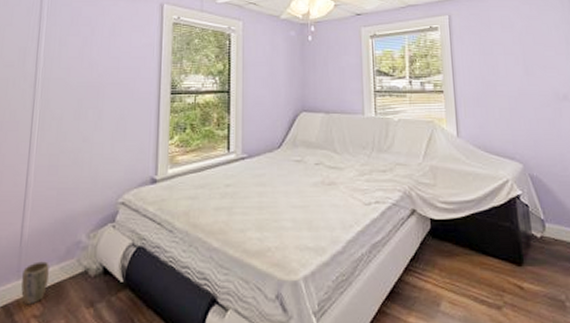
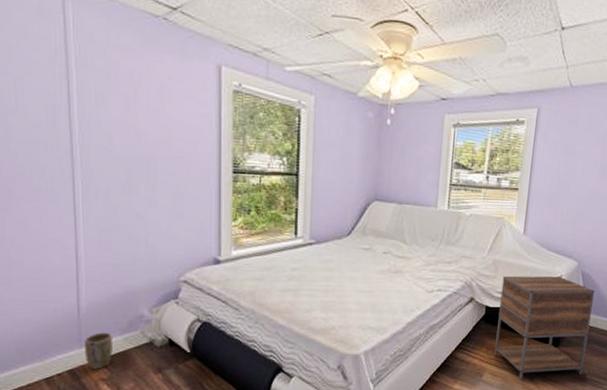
nightstand: none [443,180,560,310] -> present [494,275,595,380]

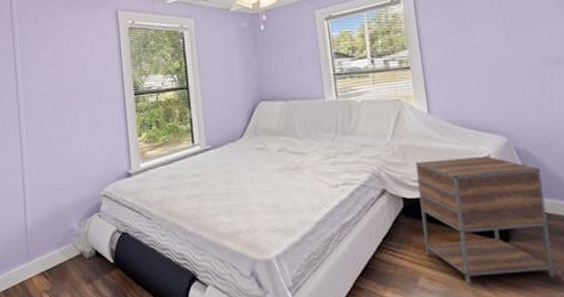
plant pot: present [85,332,113,370] -> none [31,246,52,282]

